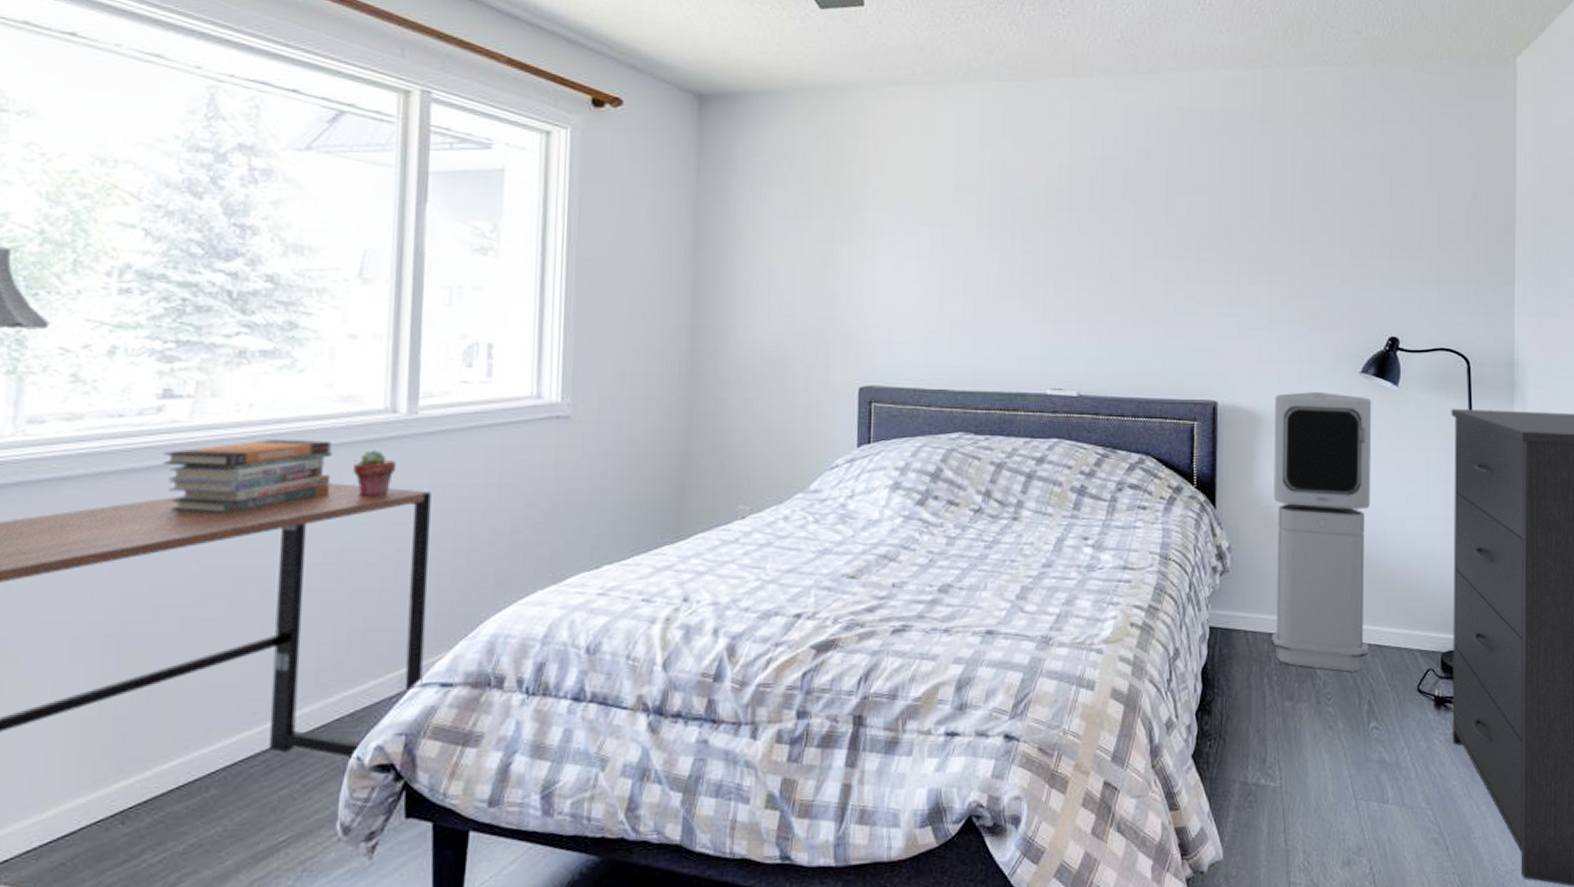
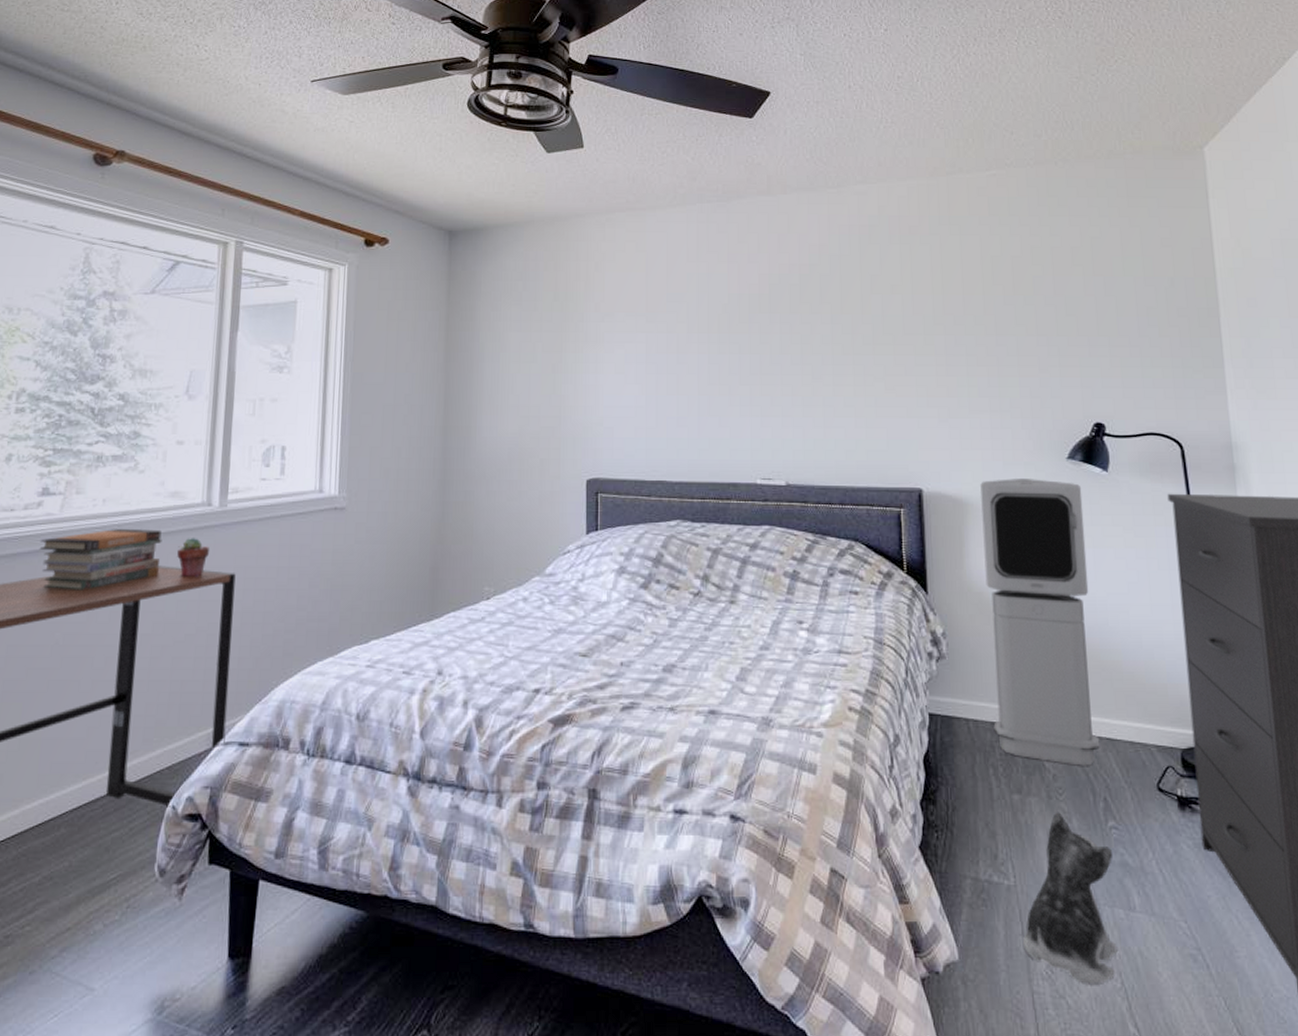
plush toy: none [1283,716,1372,872] -> present [1022,812,1118,984]

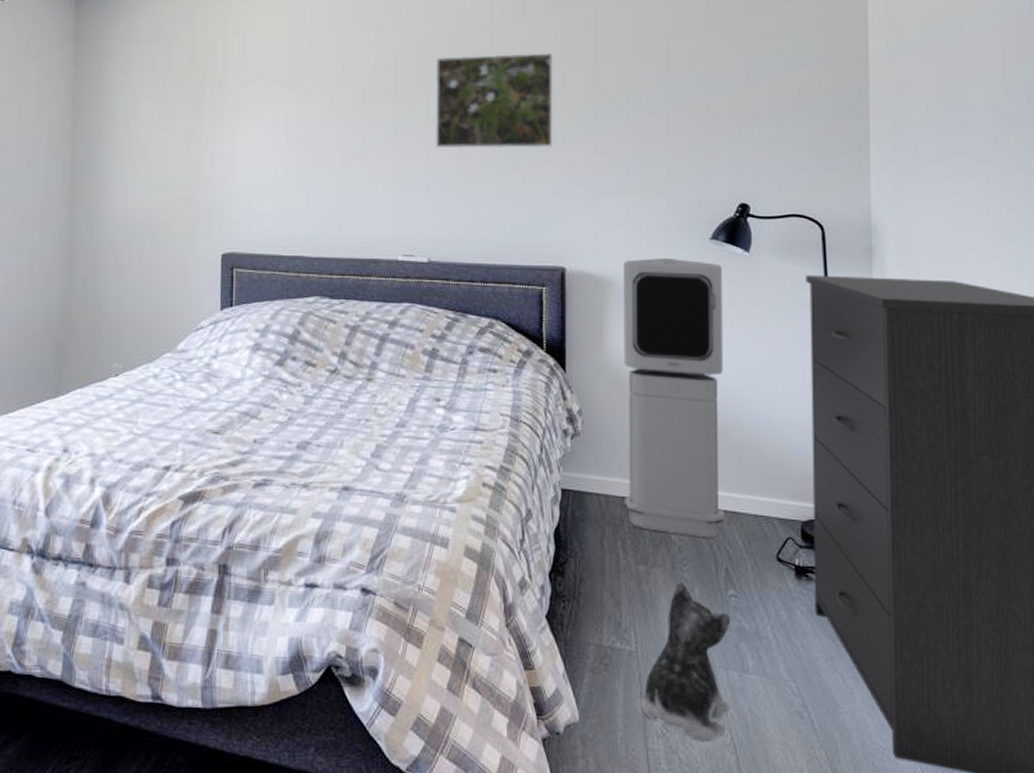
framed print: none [787,281,903,374] -> present [435,53,552,149]

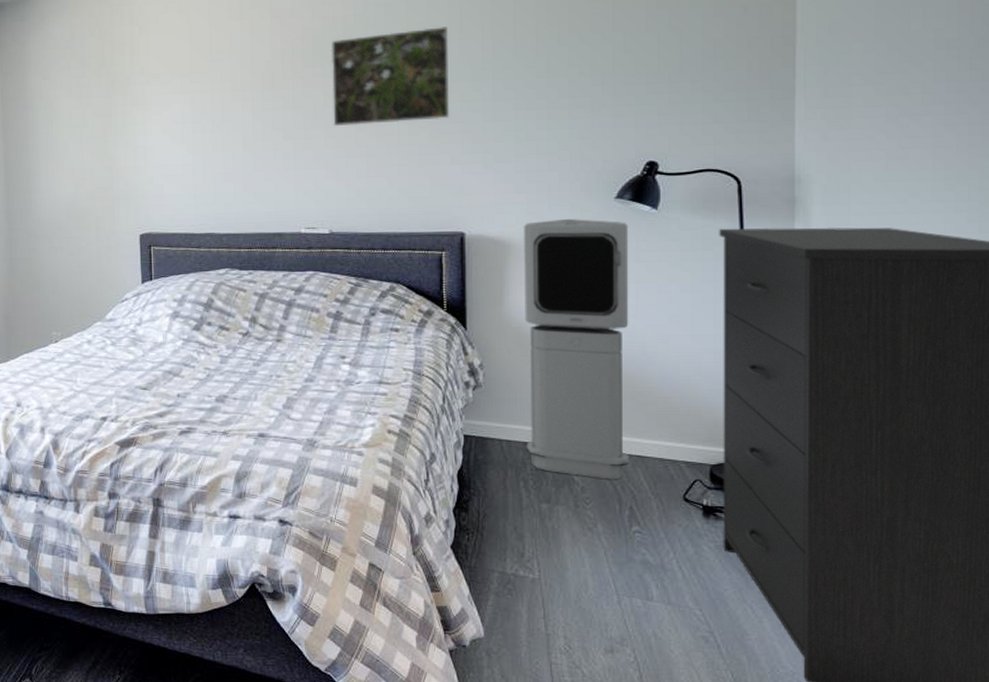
plush toy: present [640,582,730,741] -> none [543,518,634,658]

